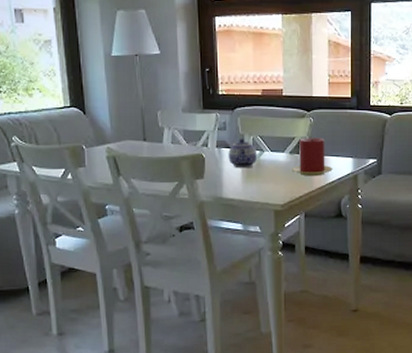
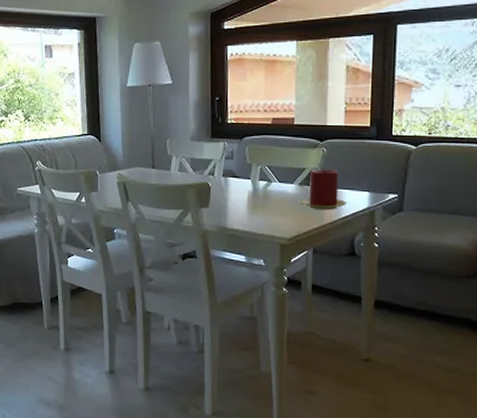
teapot: present [228,138,258,169] -> none [234,168,265,199]

